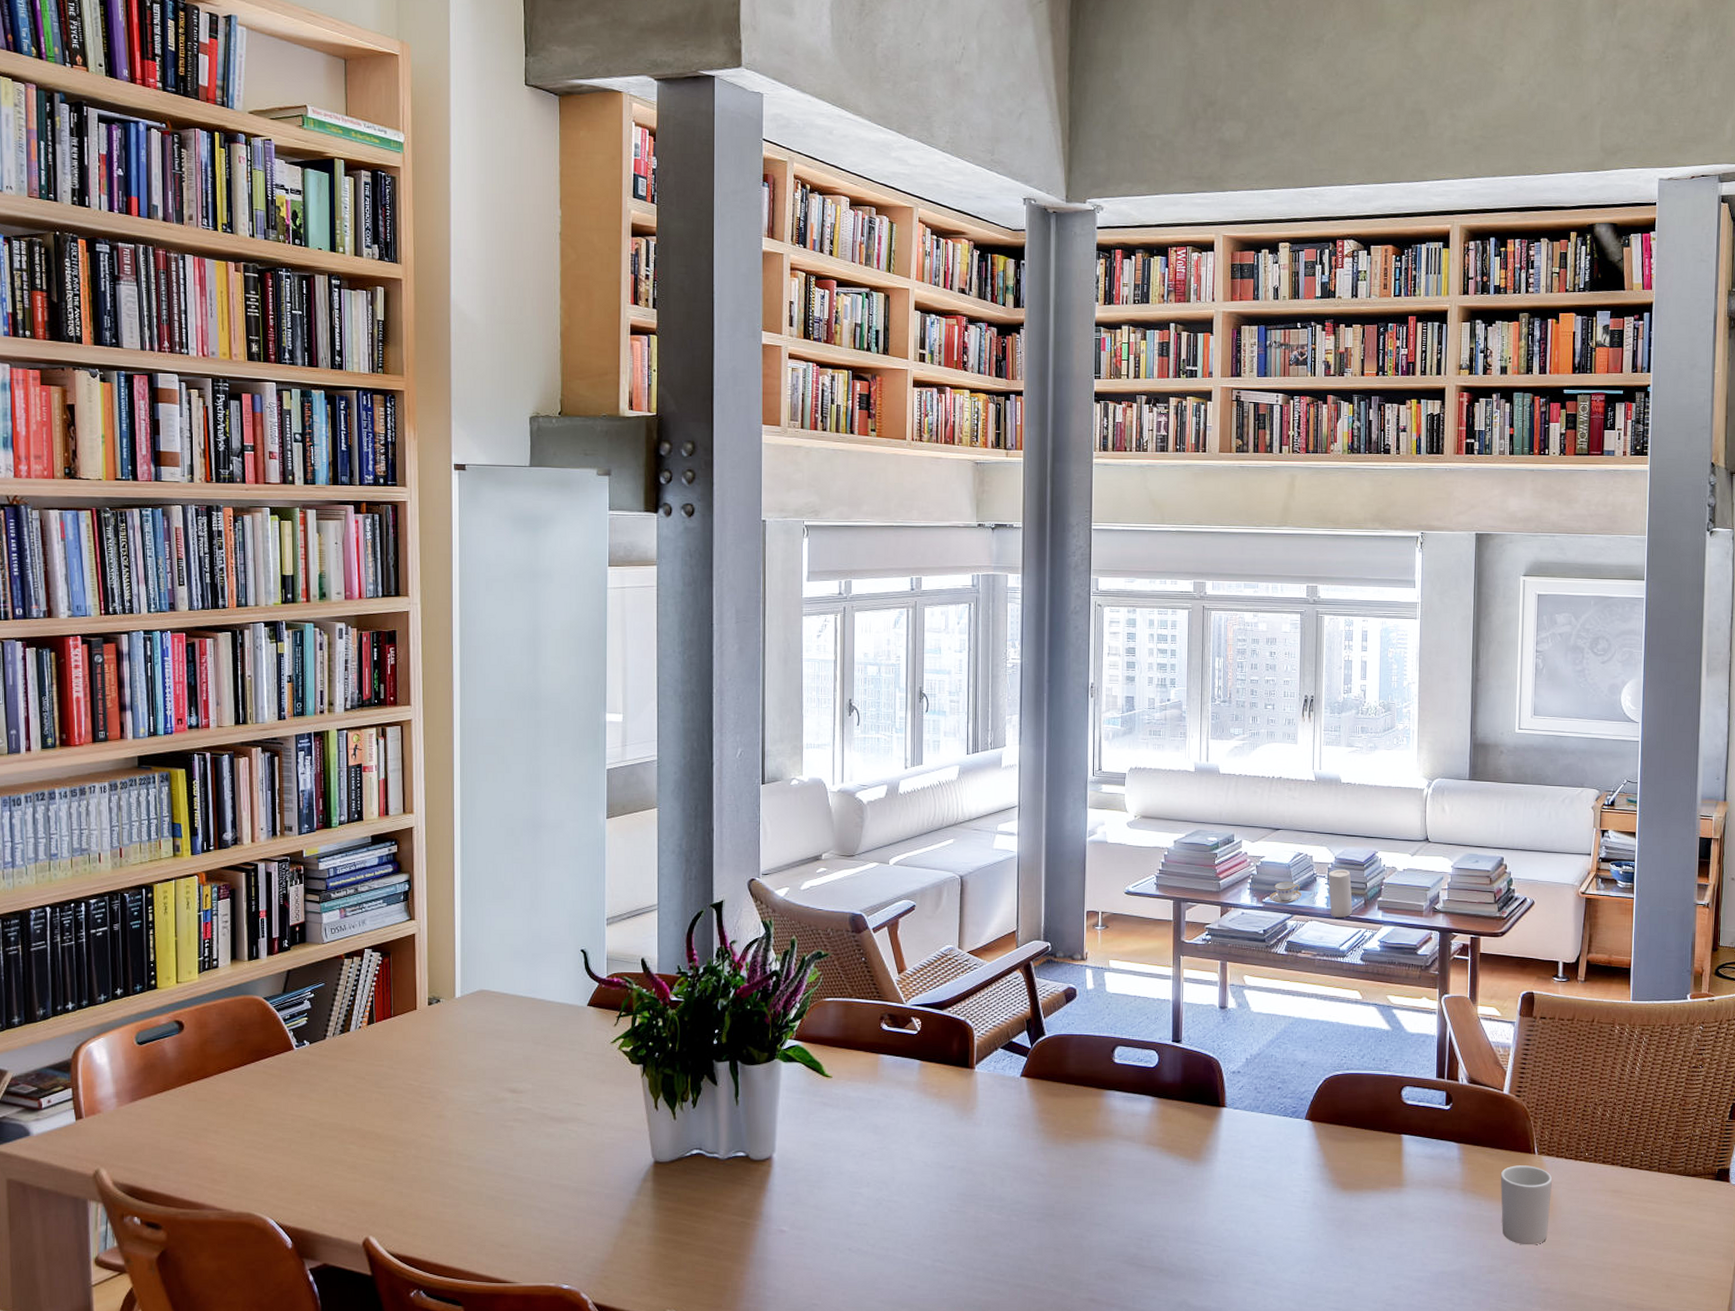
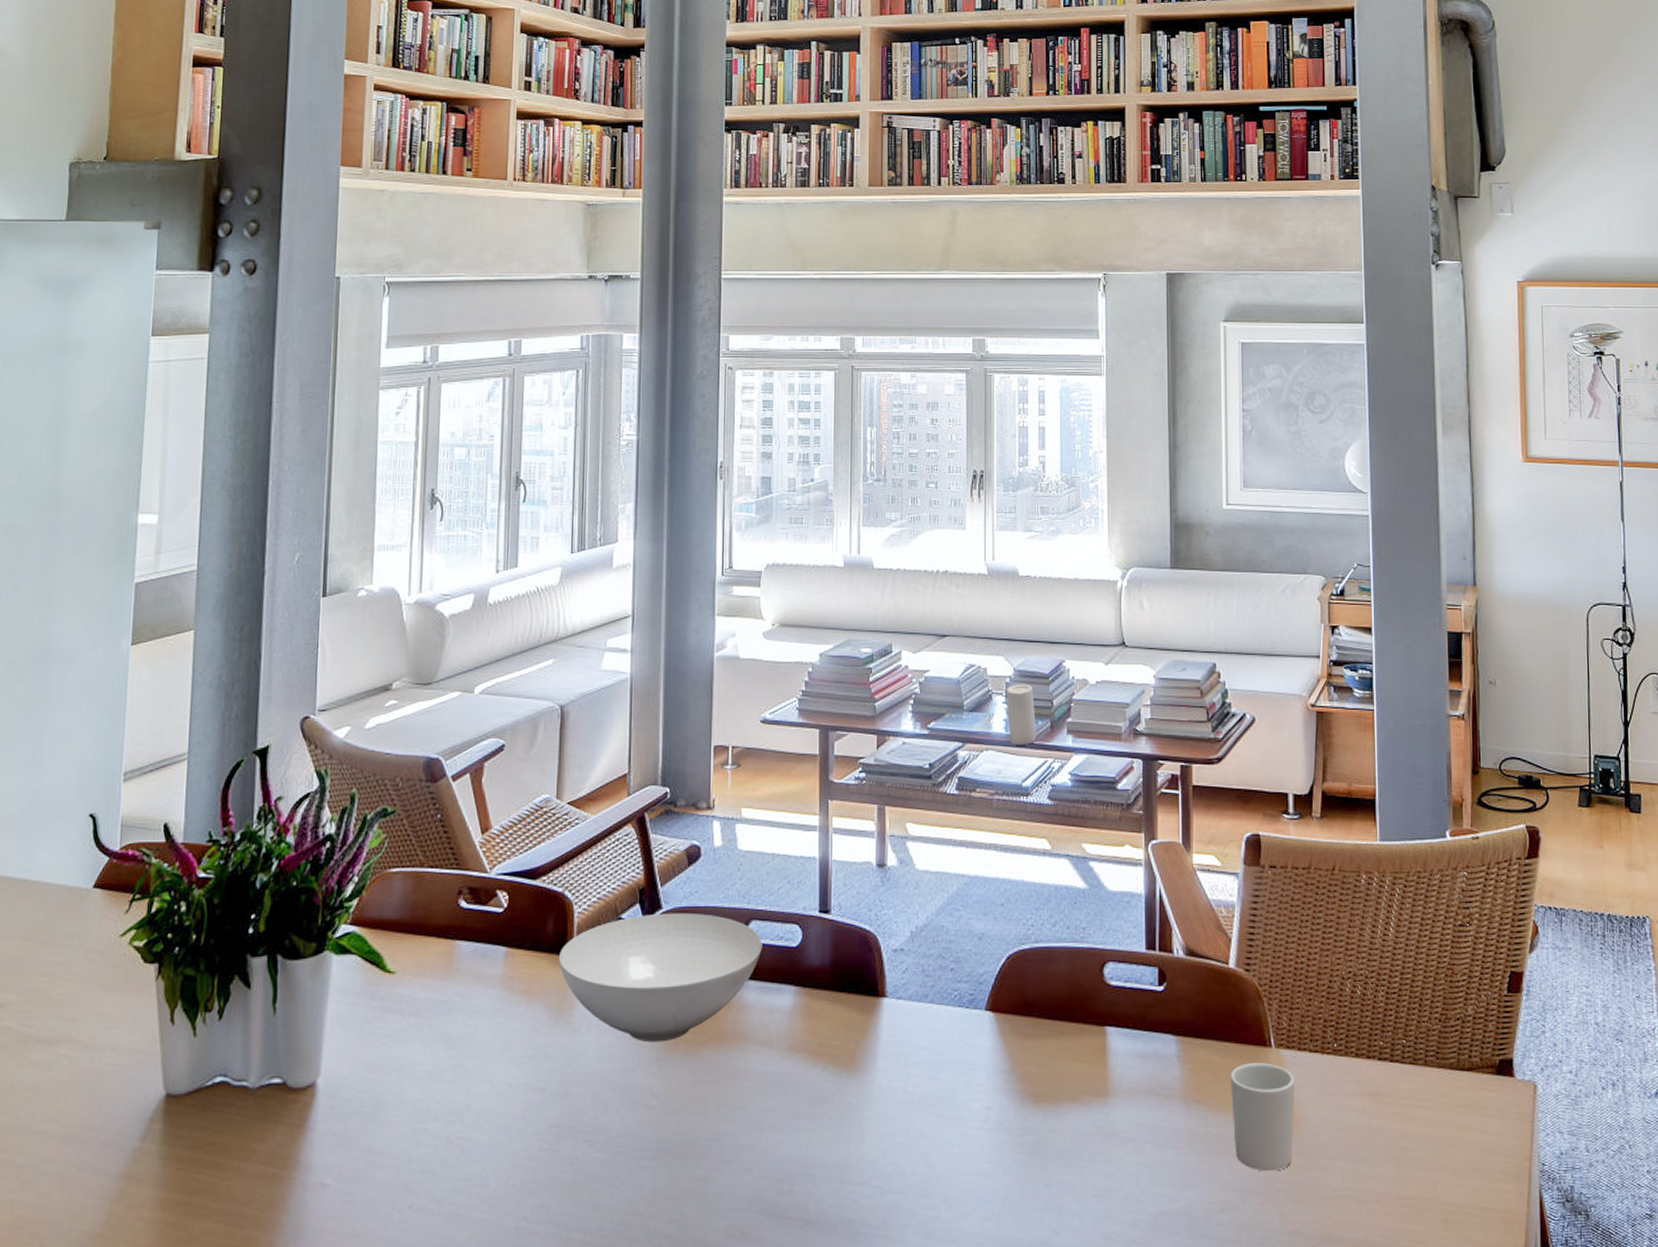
bowl: none [962,1038,1126,1135] -> present [558,912,762,1043]
teacup: present [1270,881,1302,905] -> none [936,701,975,731]

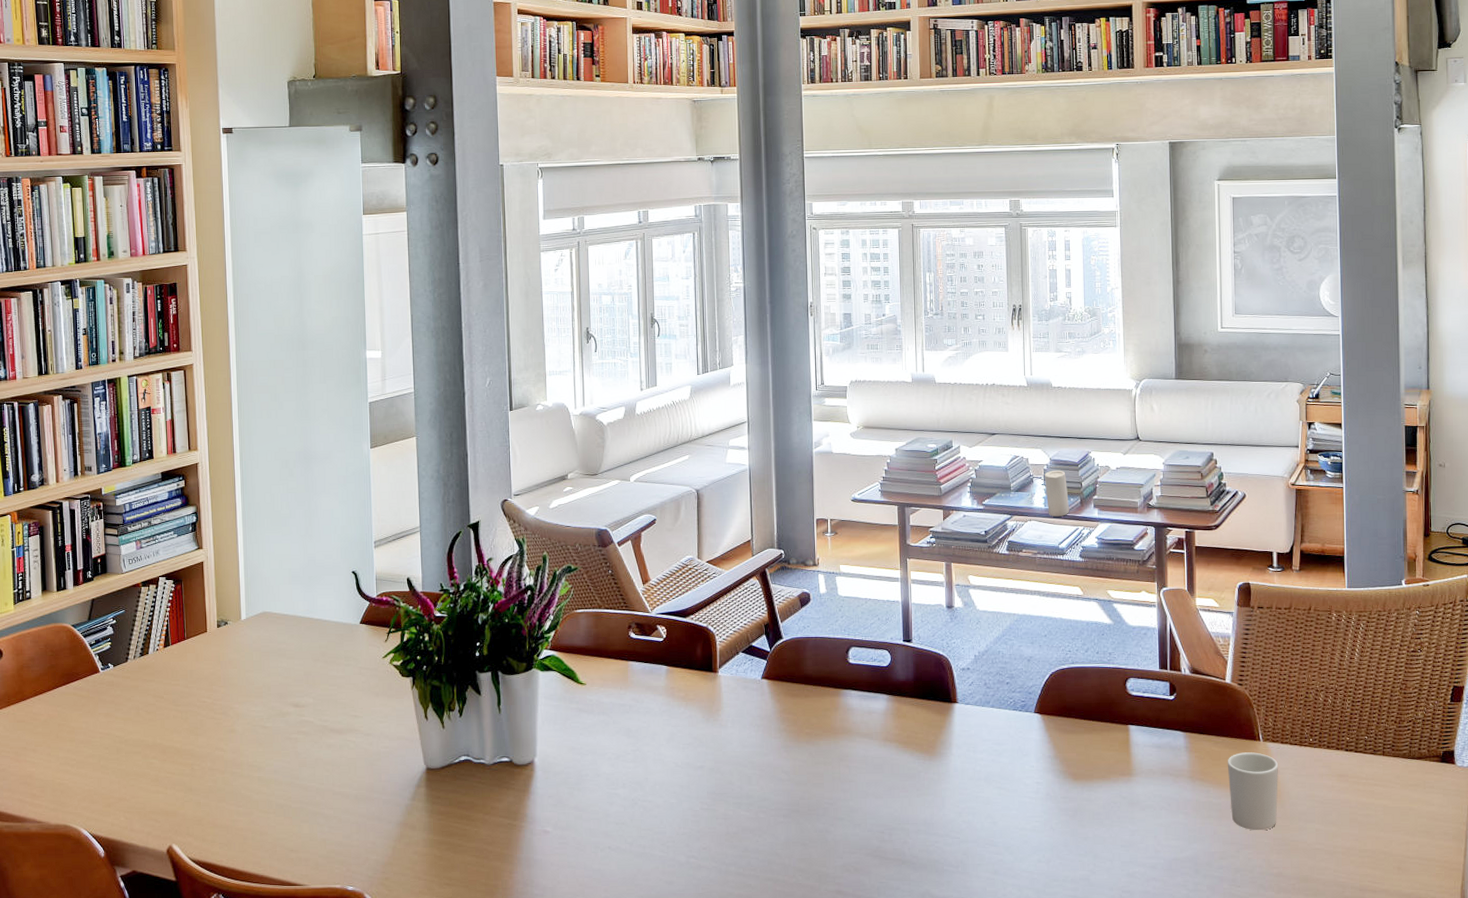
bowl: present [558,912,762,1043] -> none [706,641,861,735]

